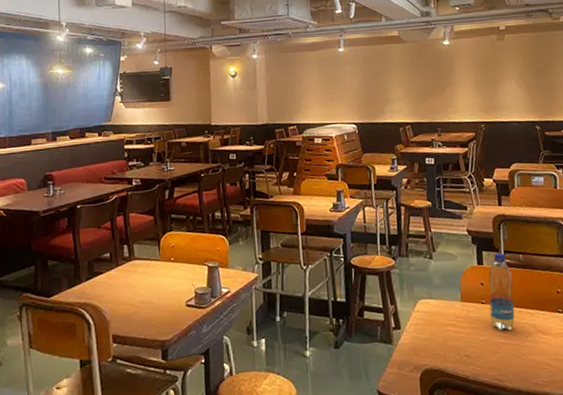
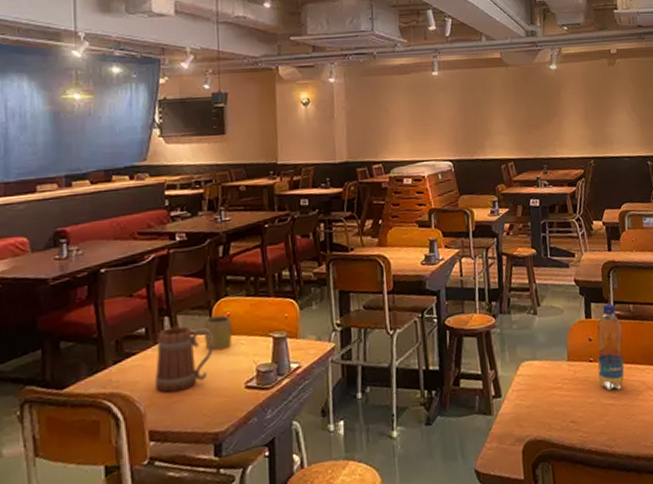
beer mug: none [116,253,162,305] -> present [154,326,215,393]
mug: none [154,246,176,274] -> present [204,315,233,351]

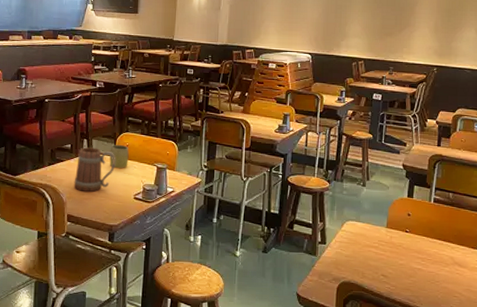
bottle: present [597,303,625,390] -> none [411,188,440,259]

